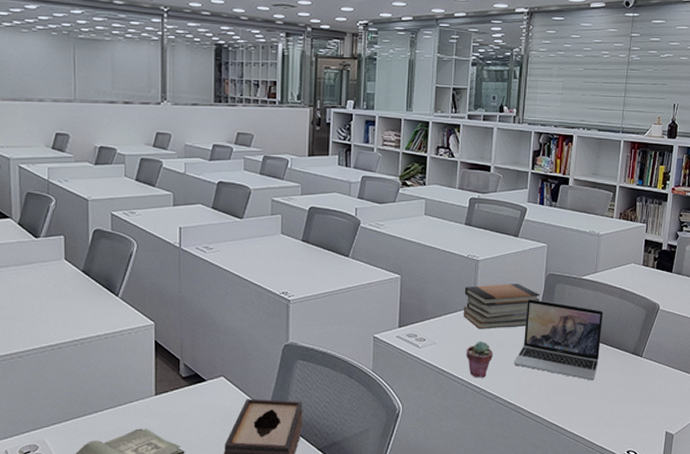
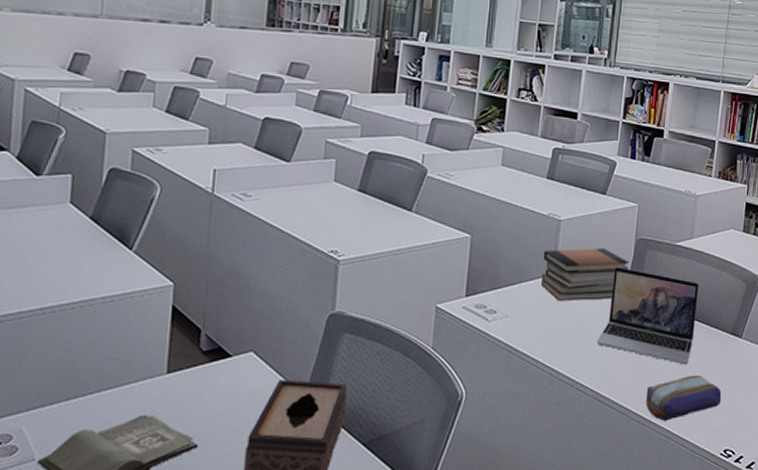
potted succulent: present [466,341,493,378] -> none [542,315,573,359]
pencil case: none [558,389,625,428] -> present [646,375,722,421]

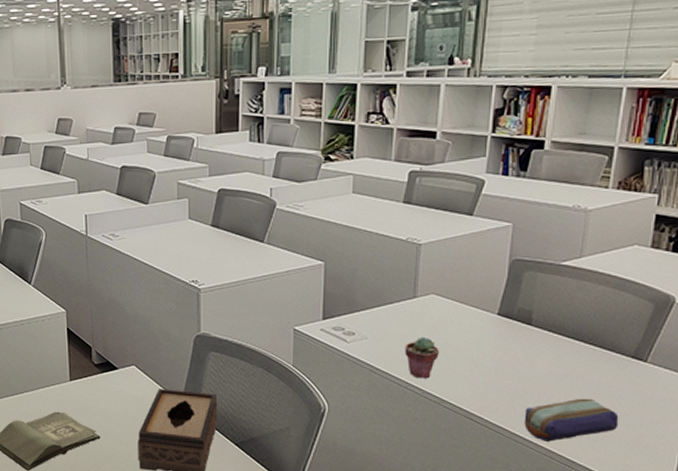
book stack: present [541,248,629,300] -> none [401,271,503,323]
potted succulent: none [542,315,573,359] -> present [405,336,439,379]
laptop: present [597,267,699,365] -> none [466,289,591,388]

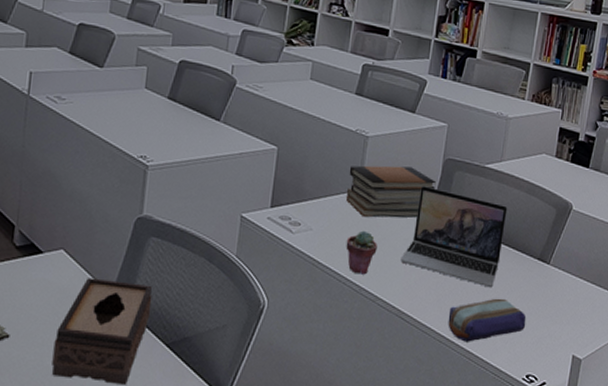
book stack: none [401,271,503,323] -> present [346,165,437,218]
laptop: none [466,289,591,388] -> present [400,186,508,288]

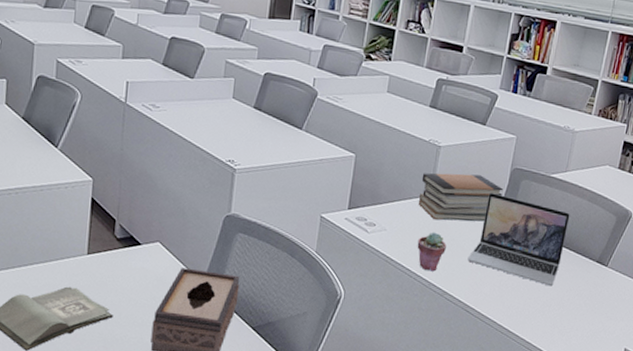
pencil case: present [448,298,527,342] -> none [509,295,583,334]

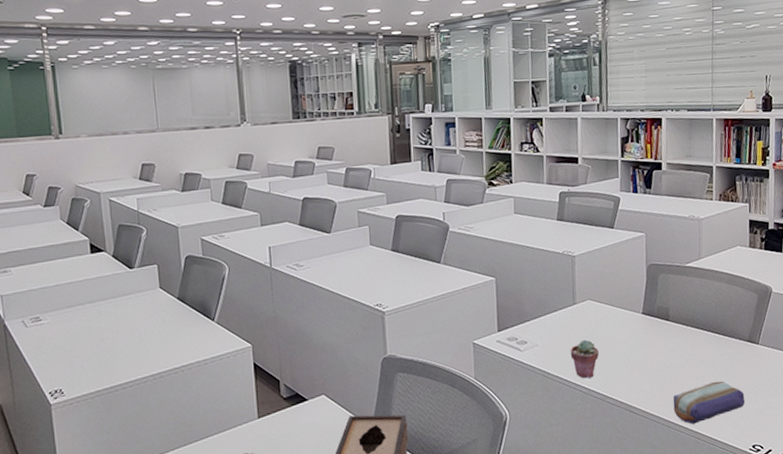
book stack: present [418,173,504,222] -> none [562,277,643,327]
laptop: present [467,193,570,287] -> none [621,291,713,373]
pencil case: none [509,295,583,334] -> present [673,380,746,424]

